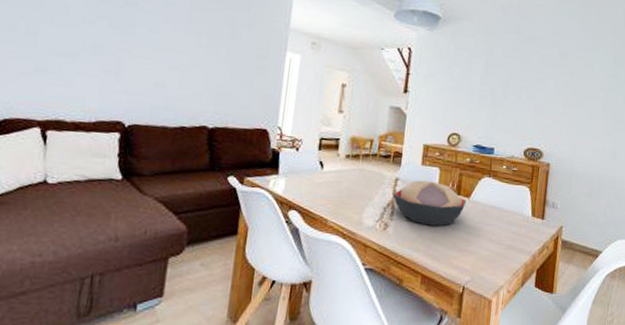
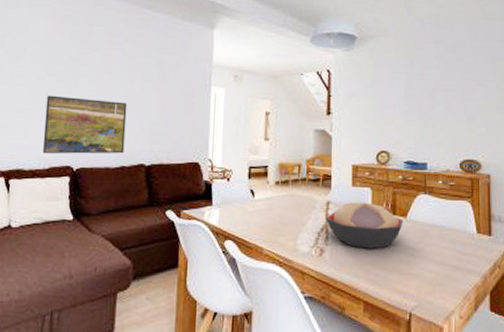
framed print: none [88,41,192,113] -> present [42,95,128,154]

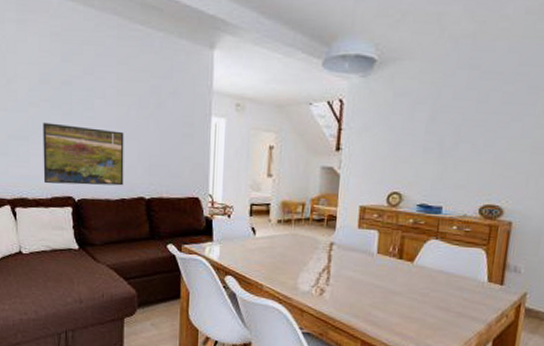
decorative bowl: present [325,202,404,249] -> none [328,244,410,292]

